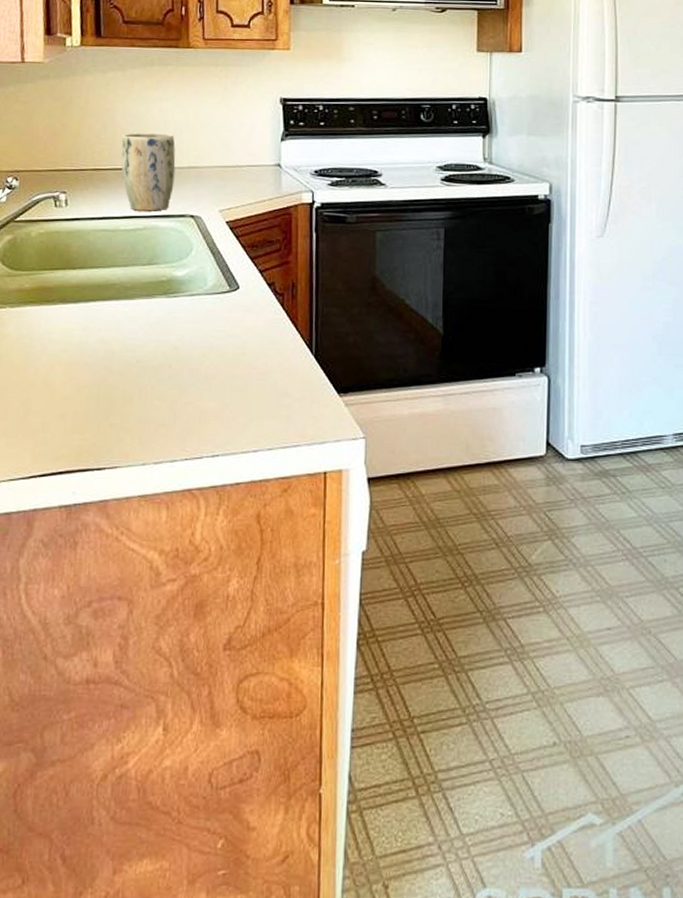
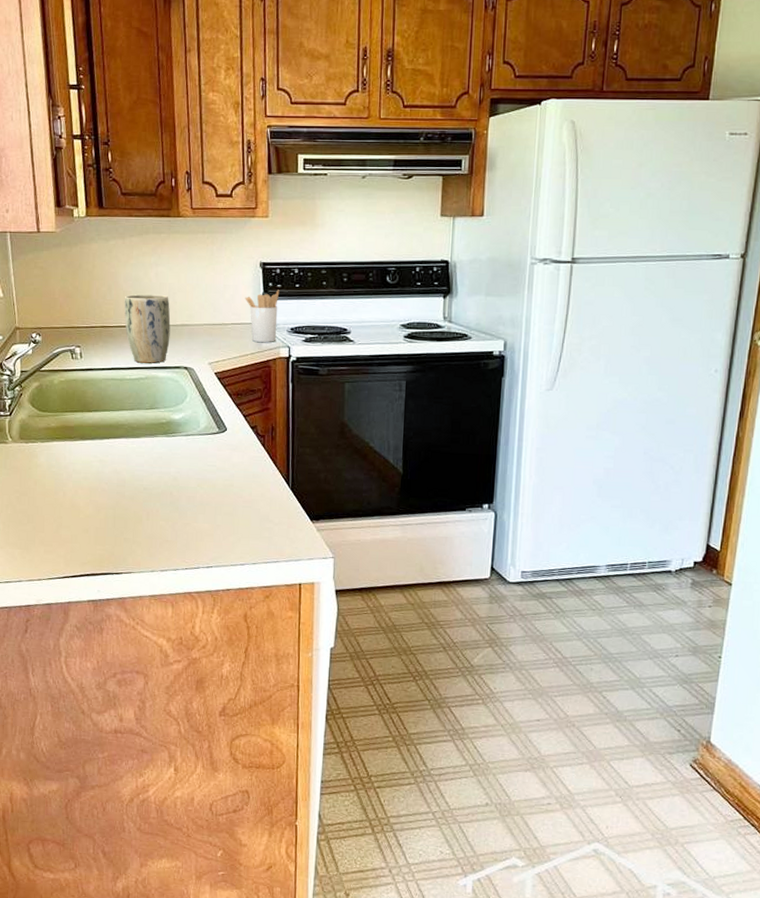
utensil holder: none [262,128,302,187] -> present [245,290,280,343]

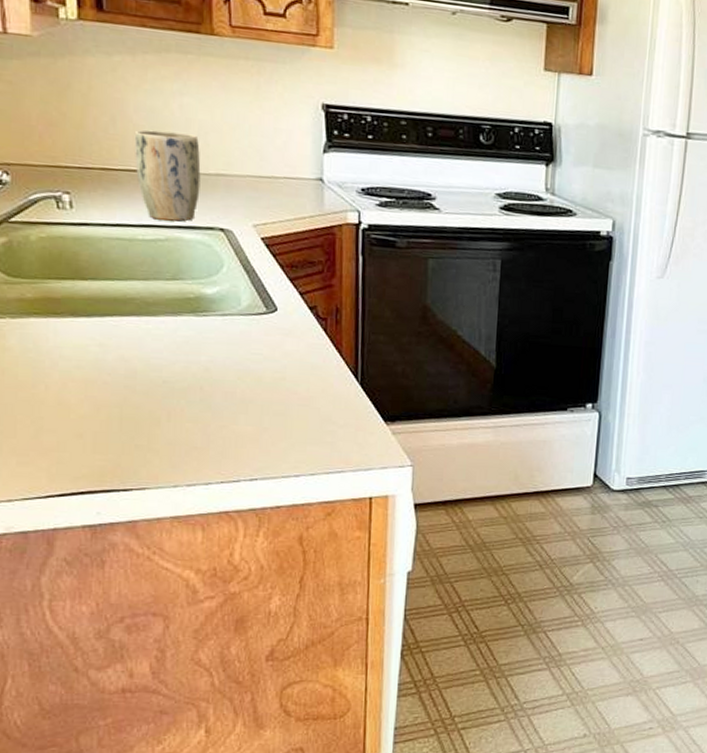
utensil holder: present [245,290,280,343] -> none [302,140,348,205]

